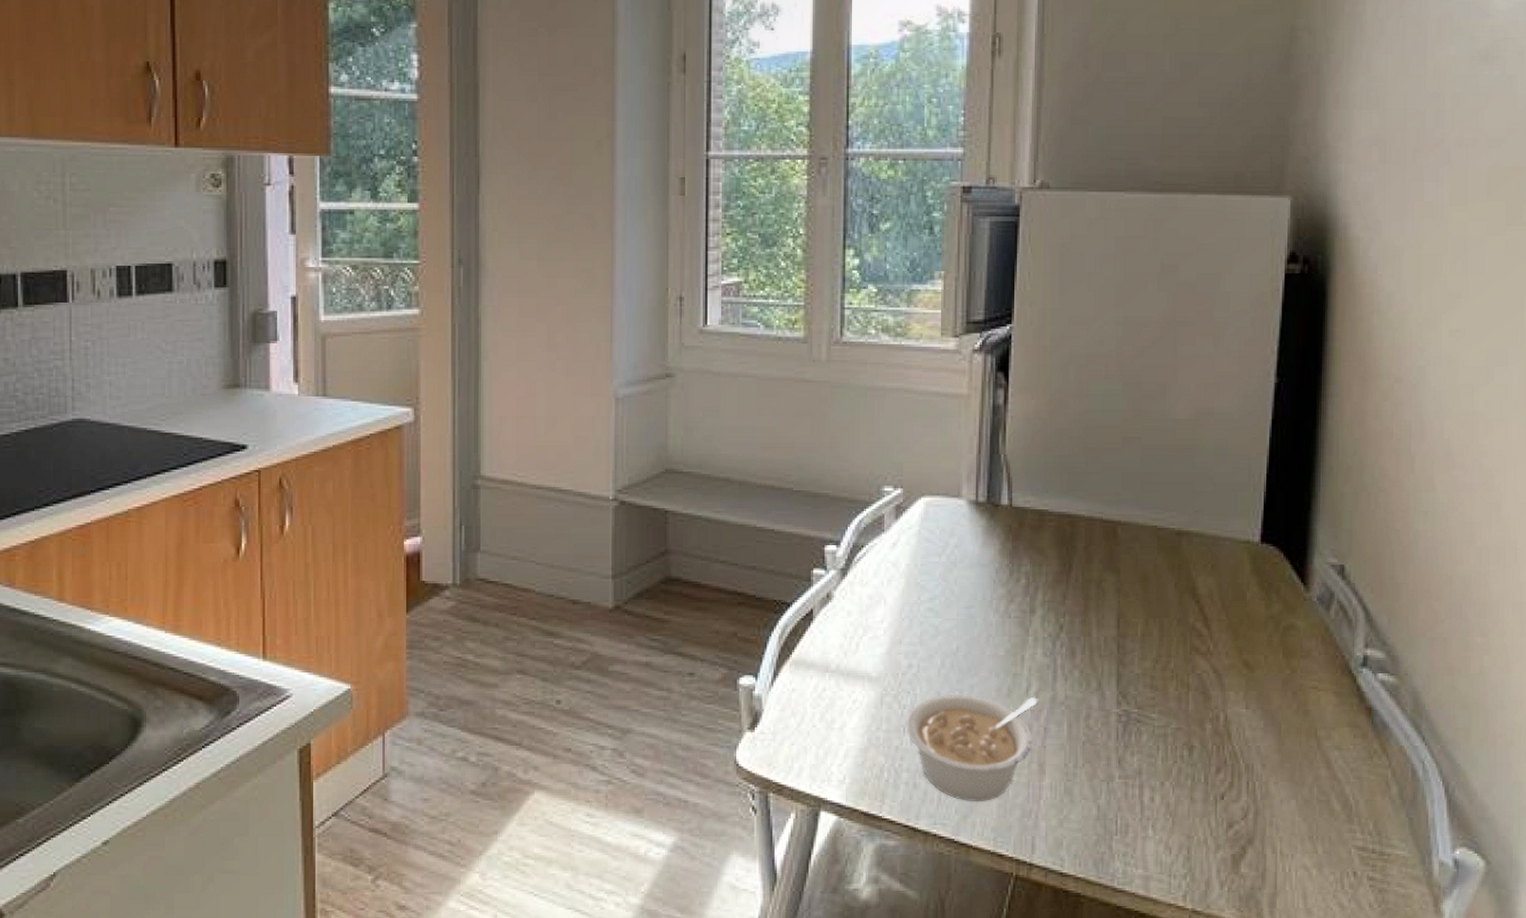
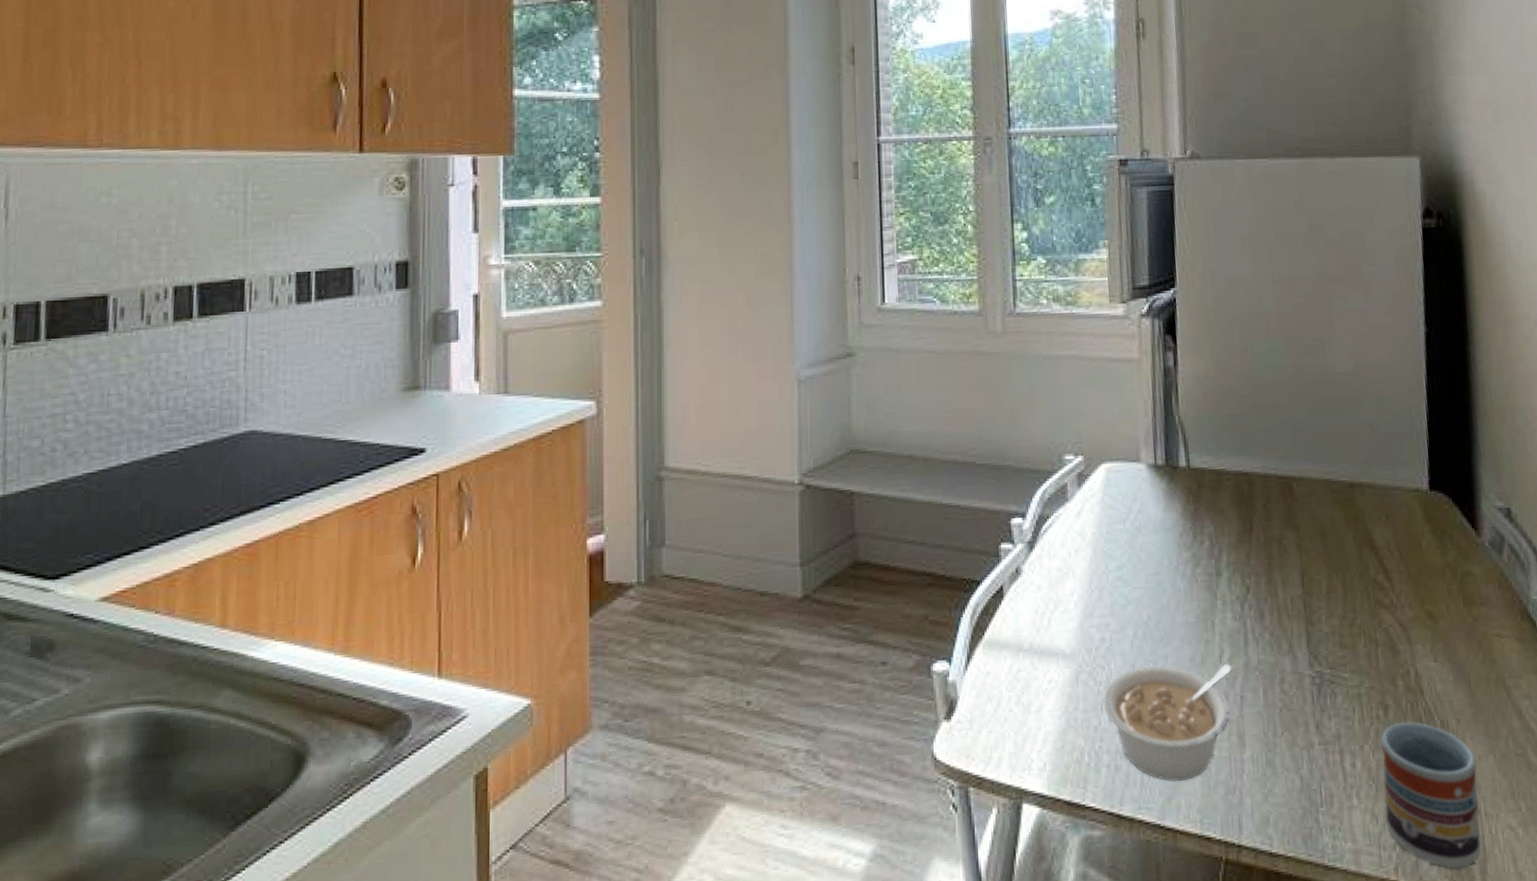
cup: none [1180,762,1278,901] -> present [1380,721,1481,869]

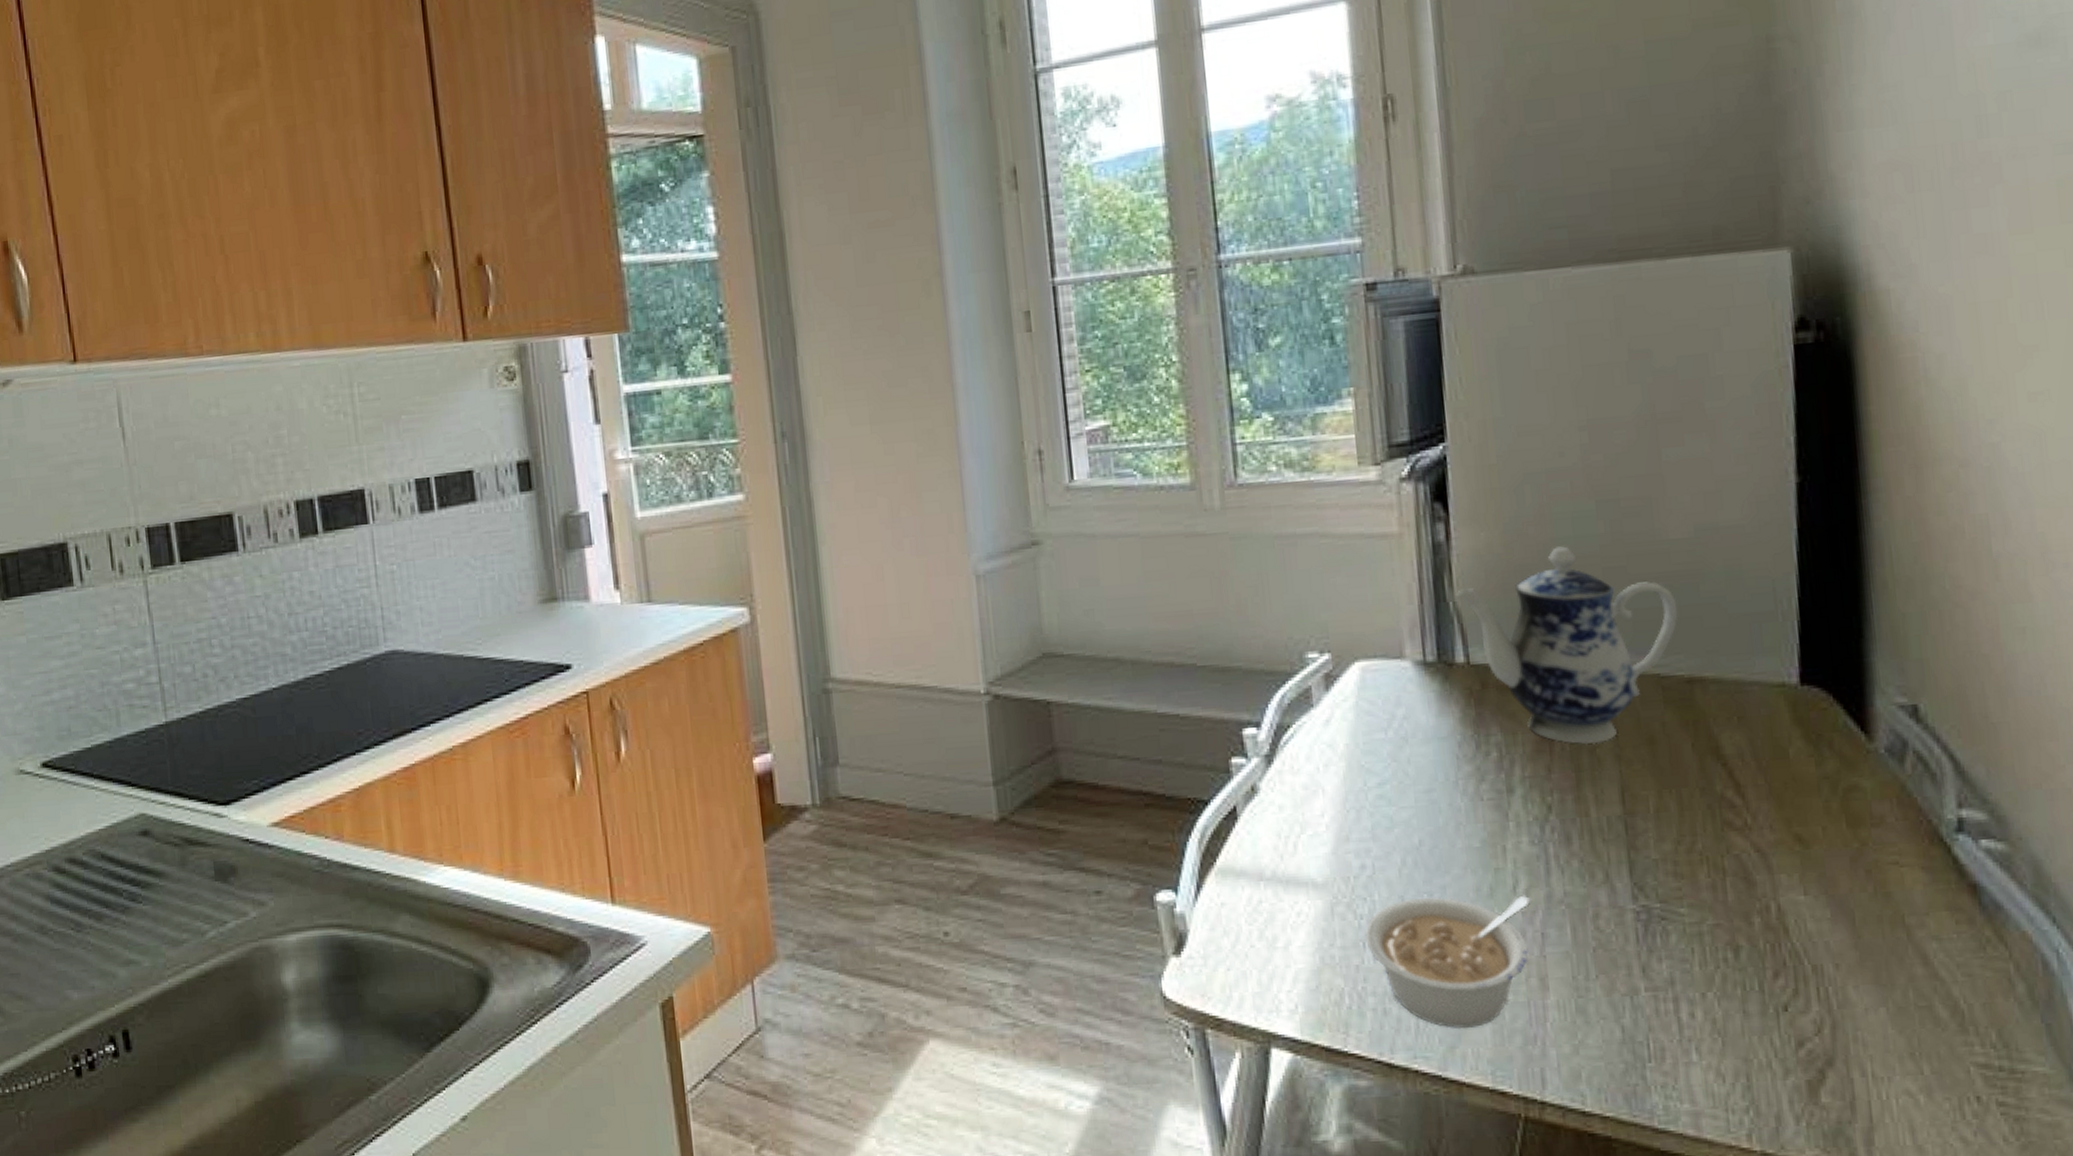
teapot: none [1180,374,1343,536] -> present [1455,546,1678,745]
cup: present [1380,721,1481,869] -> none [1728,965,1866,1139]

